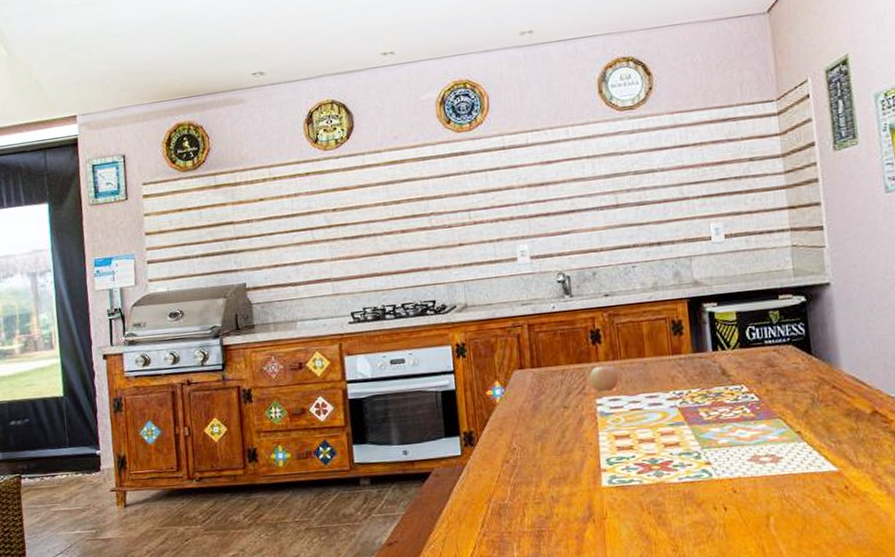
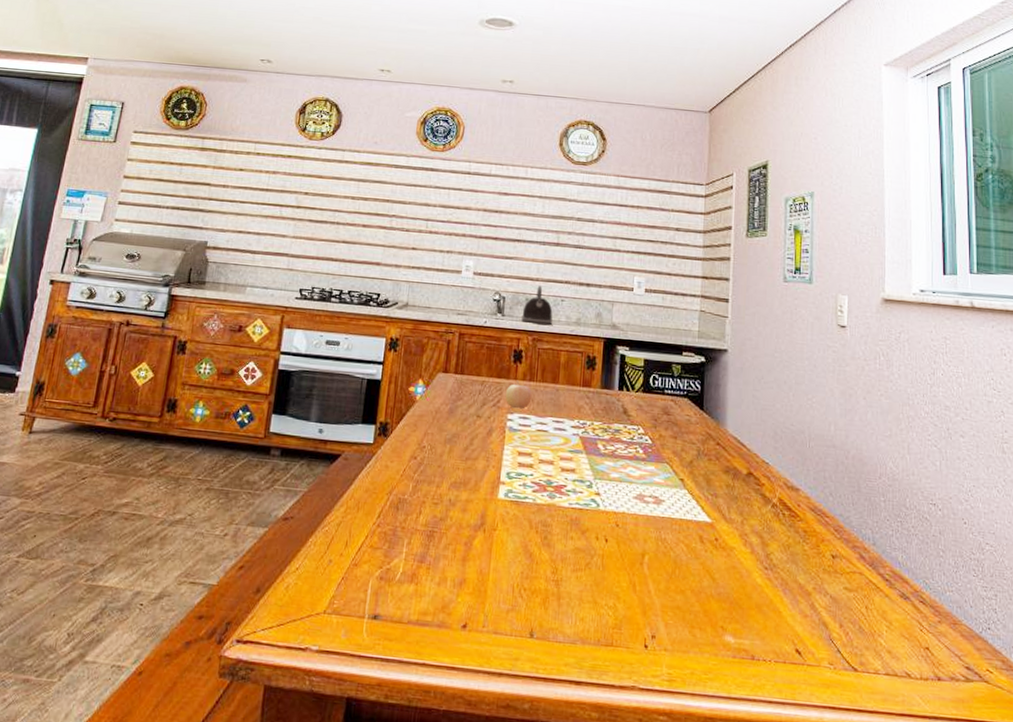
kettle: none [591,255,628,300] -> present [521,285,553,326]

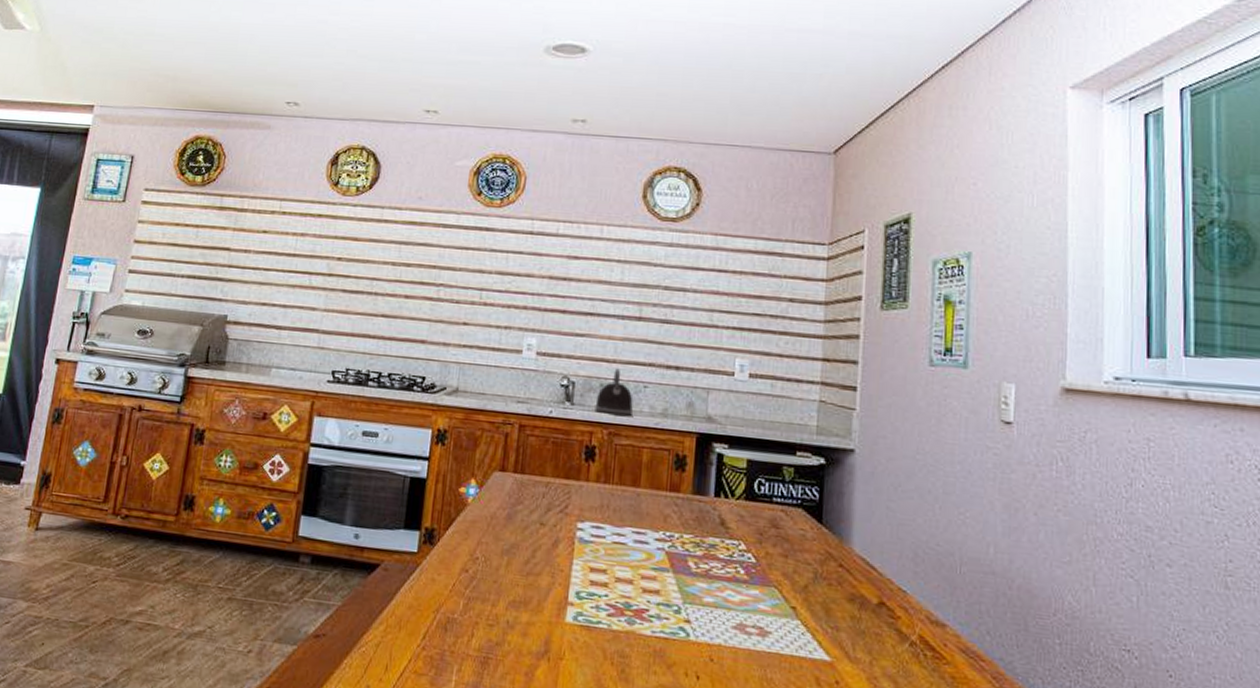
fruit: present [505,380,532,410] -> none [574,482,608,517]

